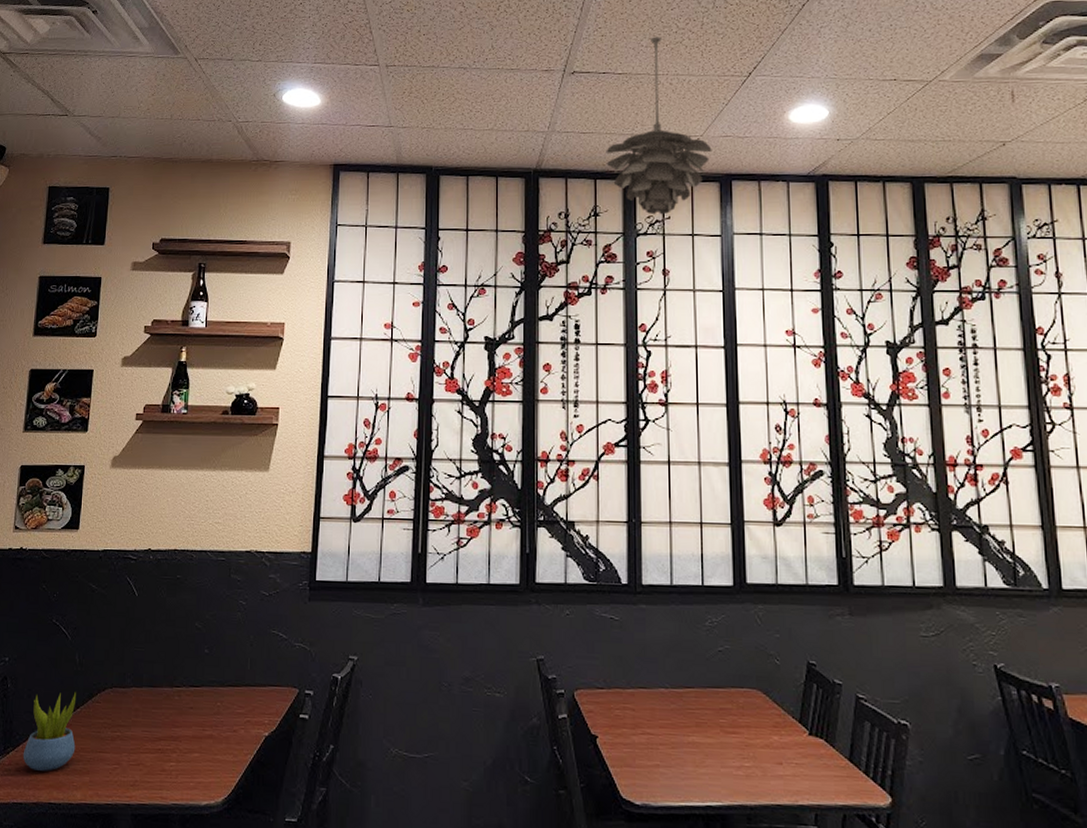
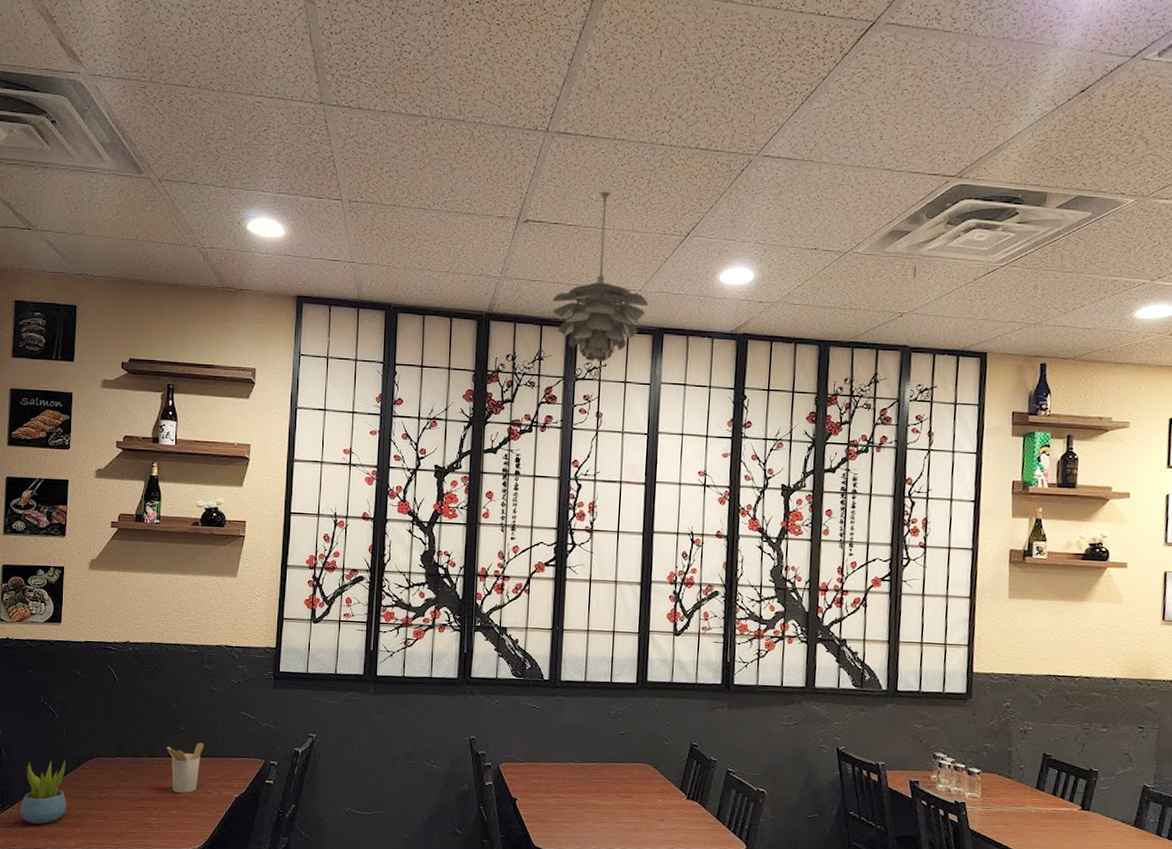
utensil holder: none [187,668,230,732] -> present [166,742,204,794]

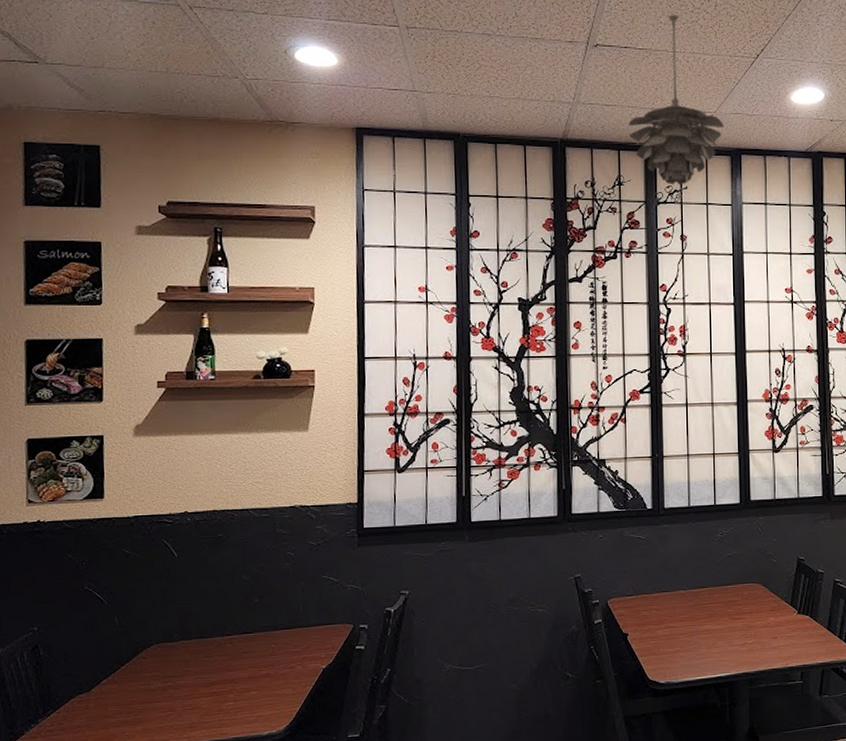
succulent plant: present [19,760,67,824] -> none [65,651,124,727]
utensil holder: present [166,742,204,794] -> none [238,613,283,673]

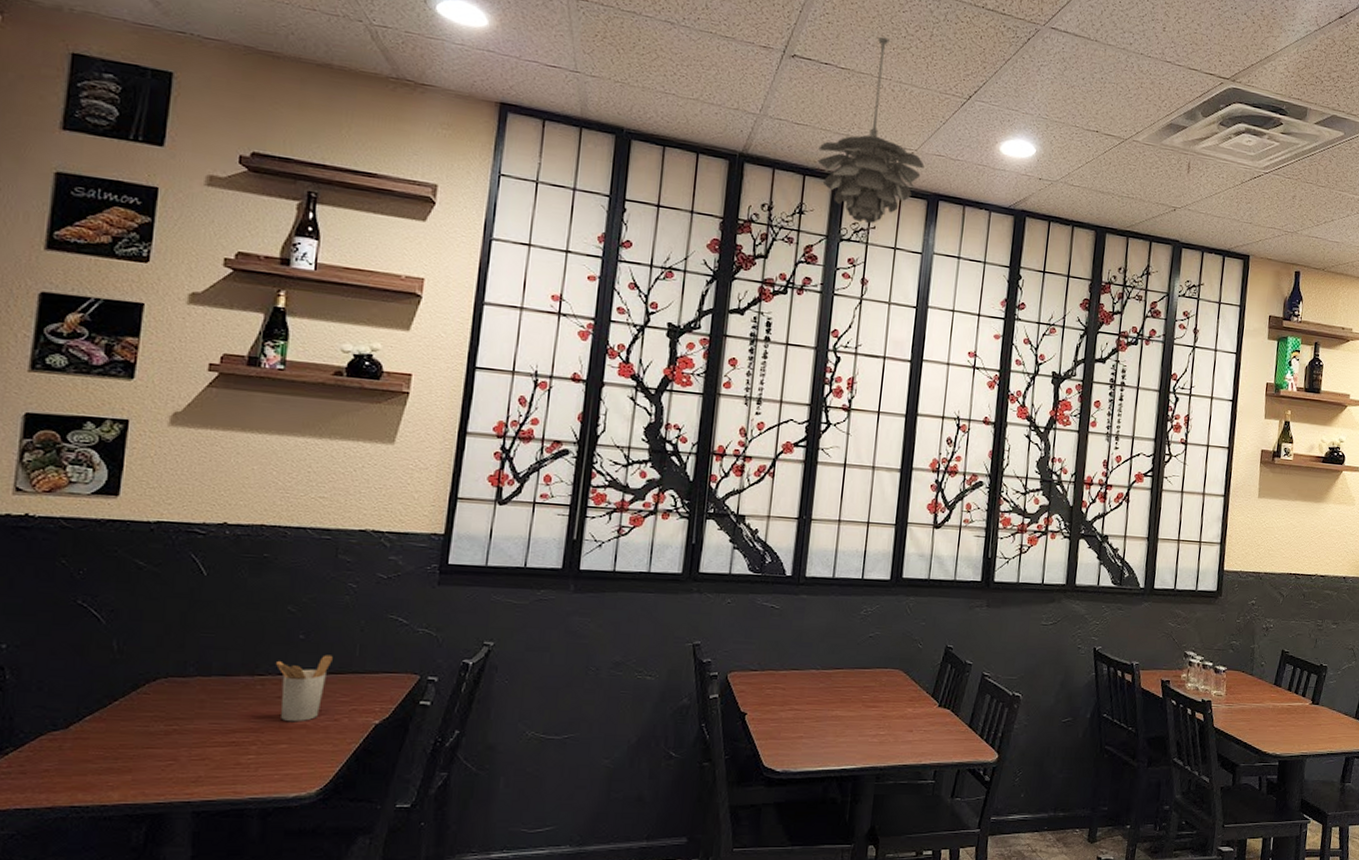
utensil holder: none [238,613,283,673] -> present [275,654,333,722]

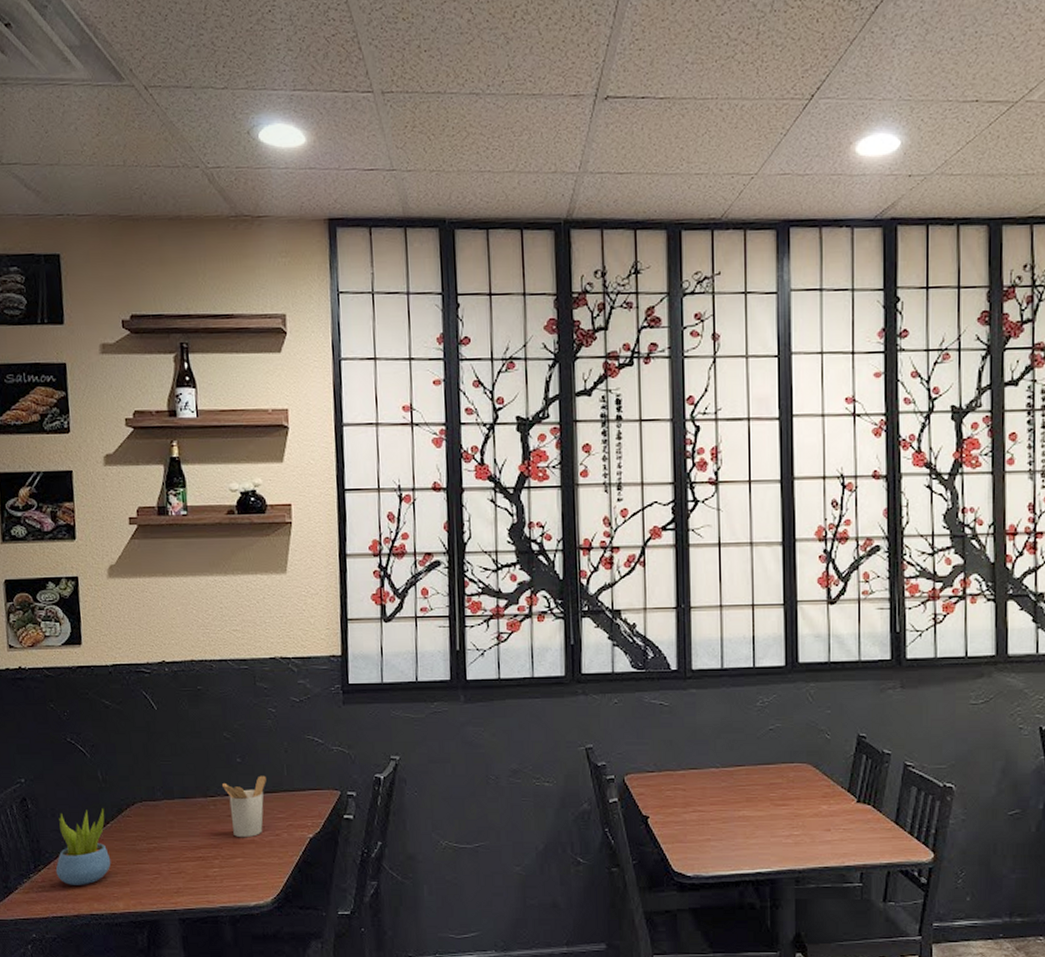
succulent plant: none [30,683,114,772] -> present [55,808,111,885]
pendant light: present [817,36,925,224] -> none [646,50,768,271]

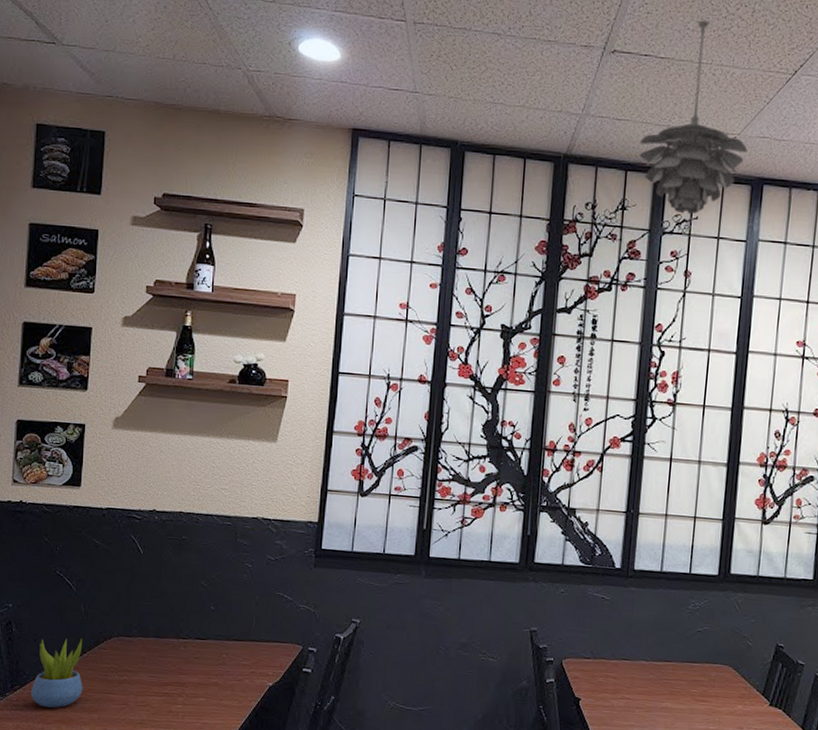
utensil holder: present [221,775,266,838] -> none [193,624,236,680]
pendant light: none [646,50,768,271] -> present [639,20,748,215]

